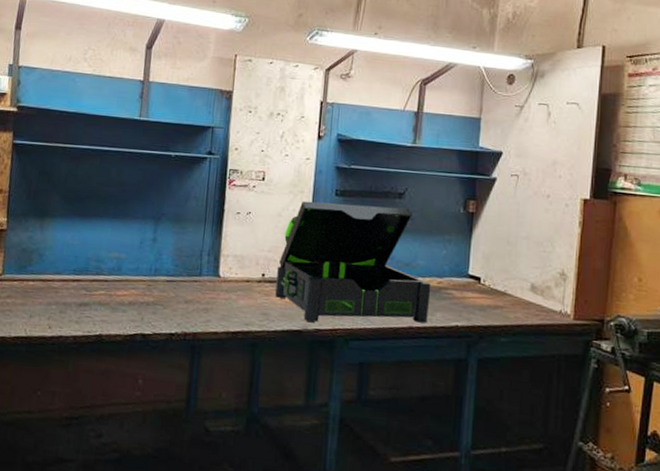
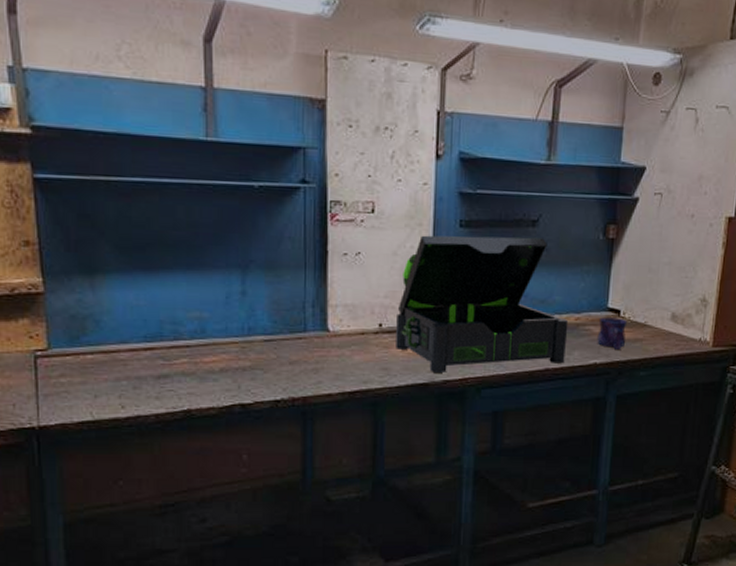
mug: none [458,283,488,315] -> present [597,317,628,349]

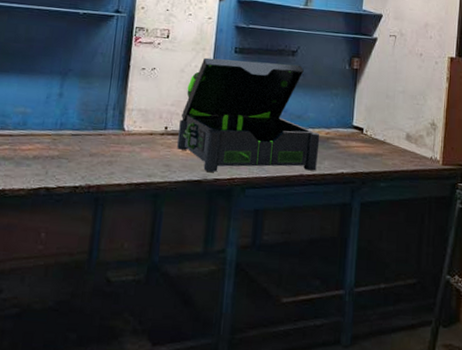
mug: present [597,317,628,349] -> none [344,133,370,162]

